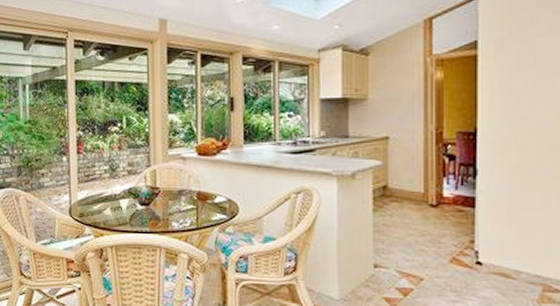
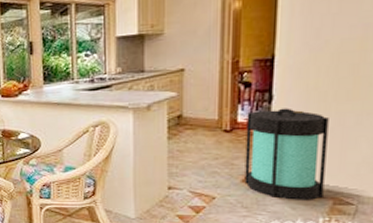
lantern: none [452,184,533,286] -> present [244,108,329,200]

